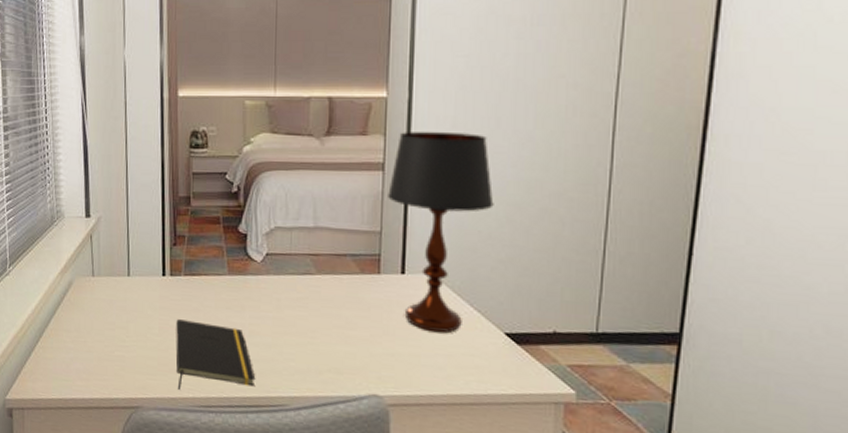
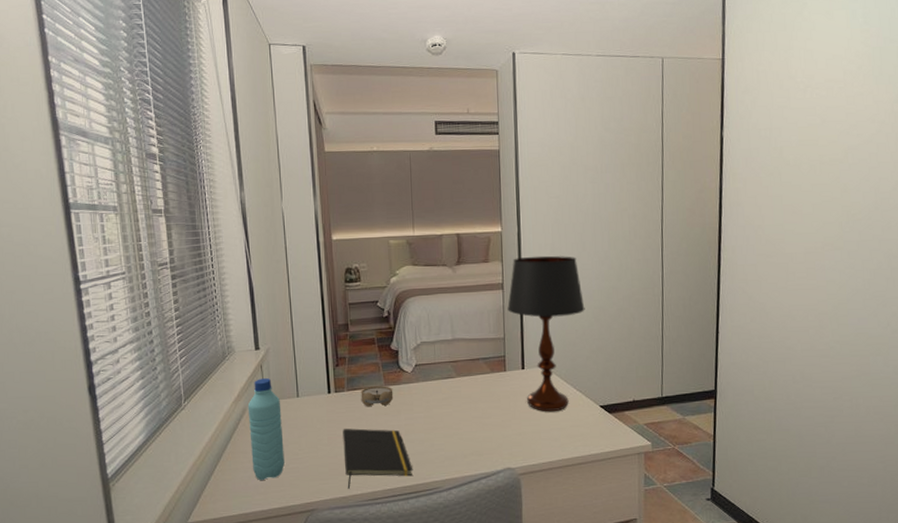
water bottle: none [74,250,110,365] -> present [247,378,285,480]
alarm clock: none [199,273,238,298] -> present [361,386,394,407]

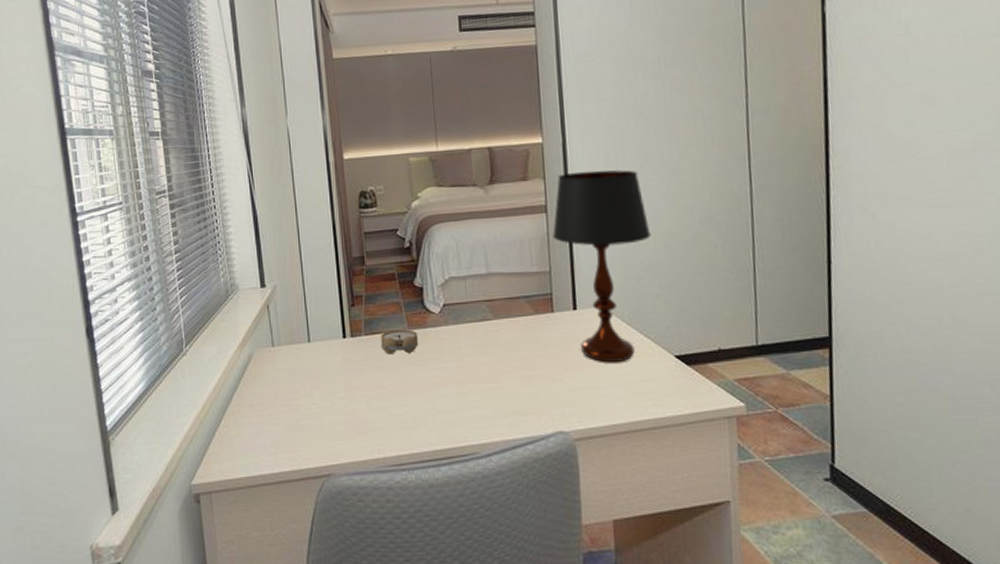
water bottle: present [247,378,285,480] -> none [254,320,296,438]
notepad: present [343,428,413,489] -> none [361,380,445,451]

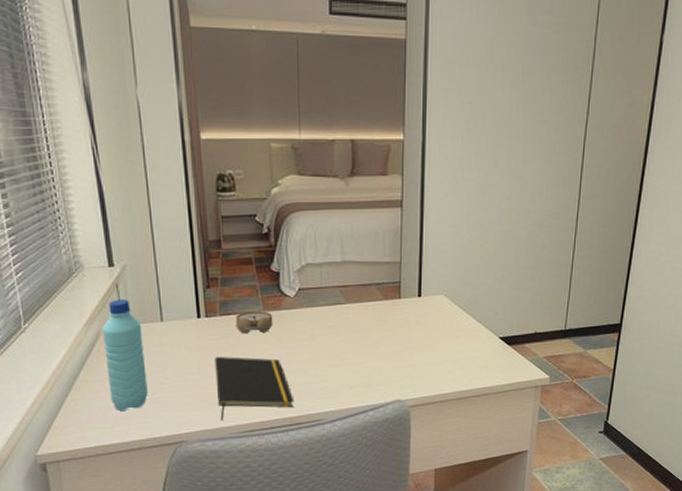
water bottle: none [254,320,296,438] -> present [102,299,148,411]
notepad: none [361,380,445,451] -> present [215,357,294,420]
table lamp: present [553,170,651,363] -> none [406,170,492,343]

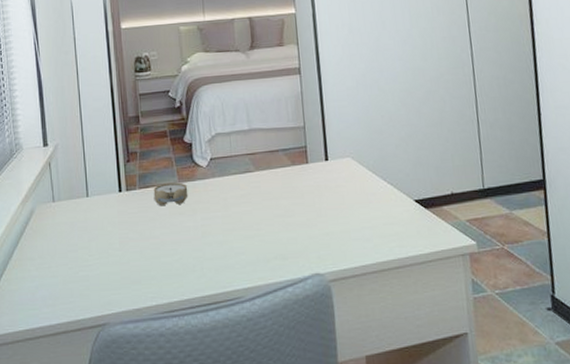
water bottle: present [102,299,148,411] -> none [35,177,74,290]
notepad: present [215,357,294,420] -> none [135,230,212,300]

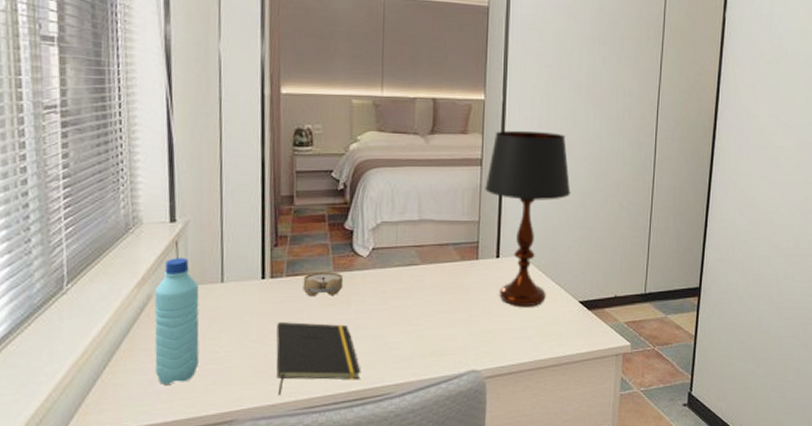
water bottle: none [35,177,74,290] -> present [154,258,200,384]
notepad: none [135,230,212,300] -> present [276,322,361,395]
table lamp: none [306,36,390,209] -> present [485,130,571,307]

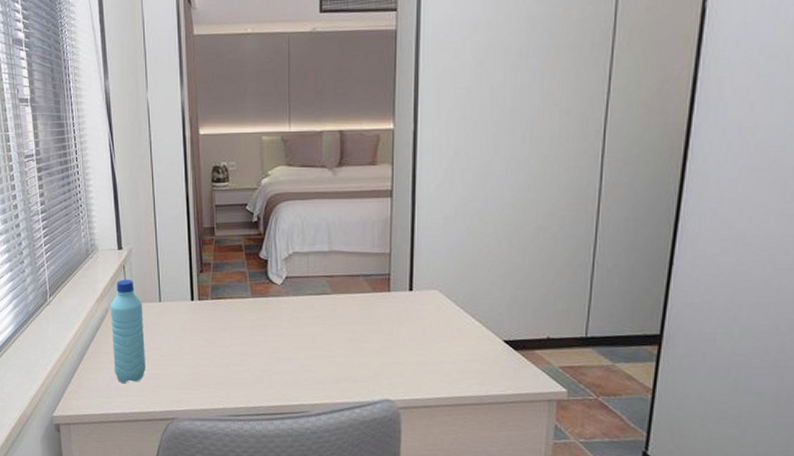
notepad: present [276,322,361,395] -> none [205,339,279,402]
alarm clock: present [303,272,344,297] -> none [225,296,261,319]
table lamp: present [485,130,571,307] -> none [396,159,493,343]

